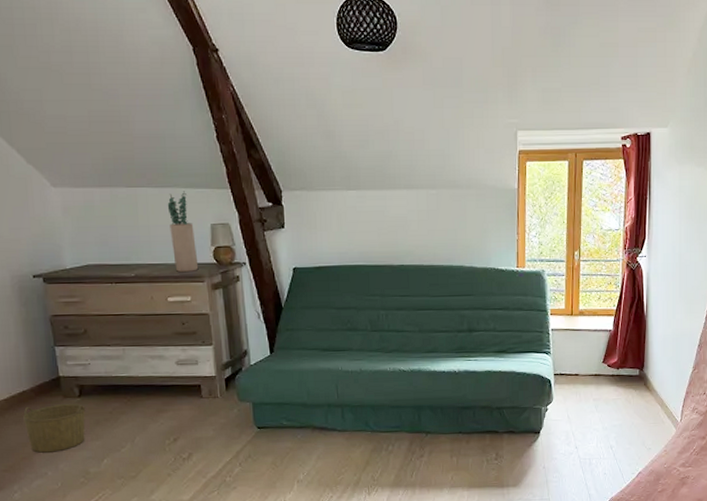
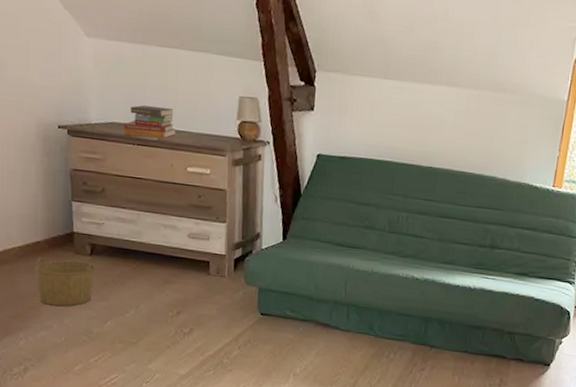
books: none [99,244,153,275] -> present [123,105,176,139]
vase: present [167,191,199,273] -> none [197,57,222,145]

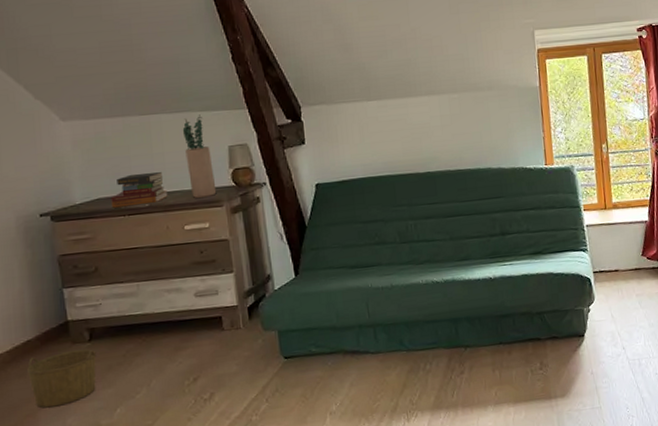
vase: none [197,57,222,145] -> present [182,114,217,199]

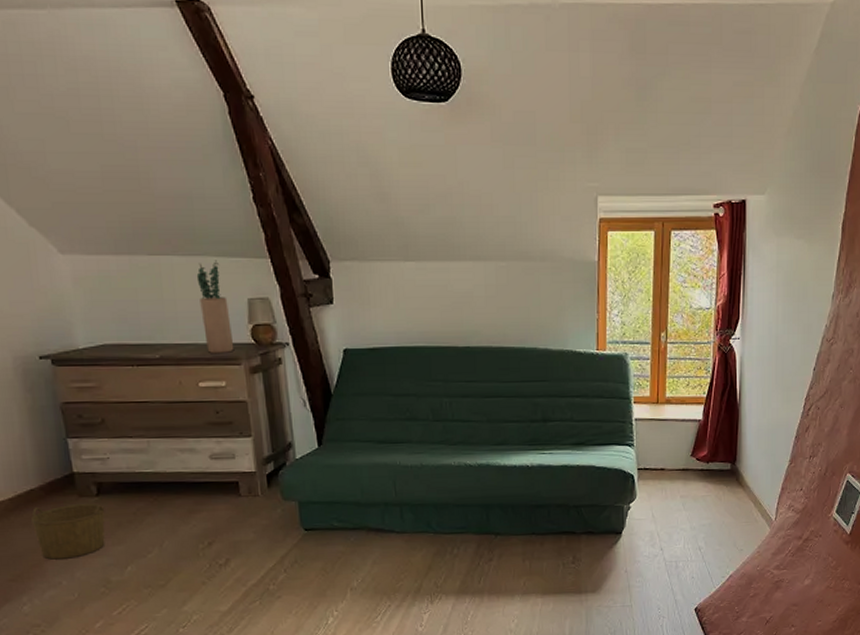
books: present [111,172,168,208] -> none [117,321,181,356]

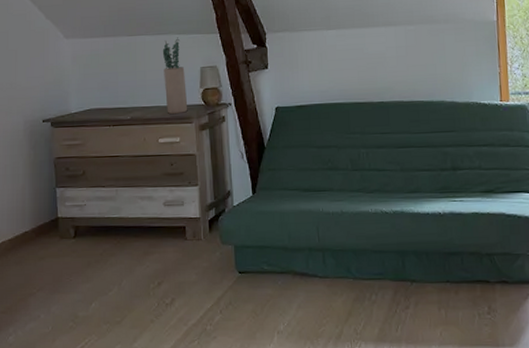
basket: present [30,504,105,560] -> none [22,245,79,295]

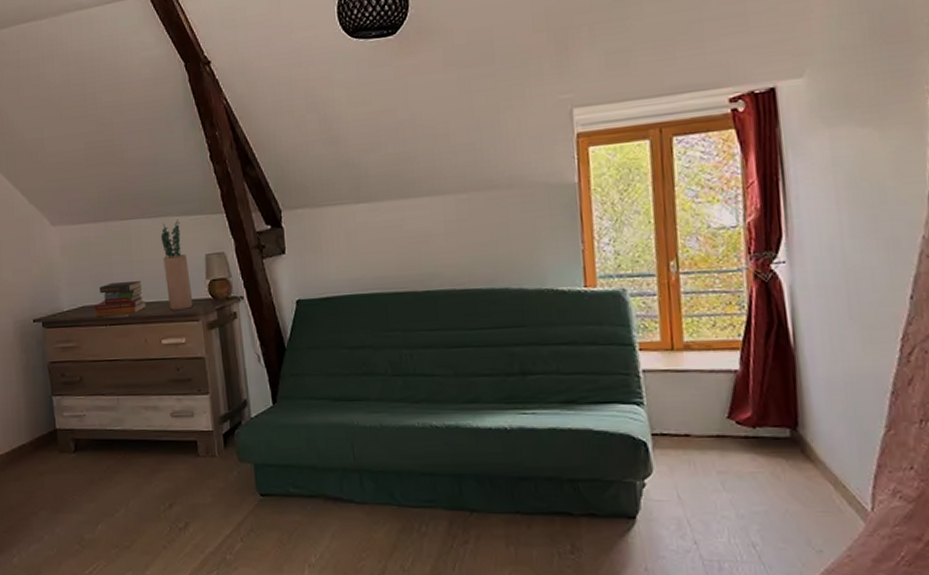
books: none [100,88,147,118] -> present [94,281,146,317]

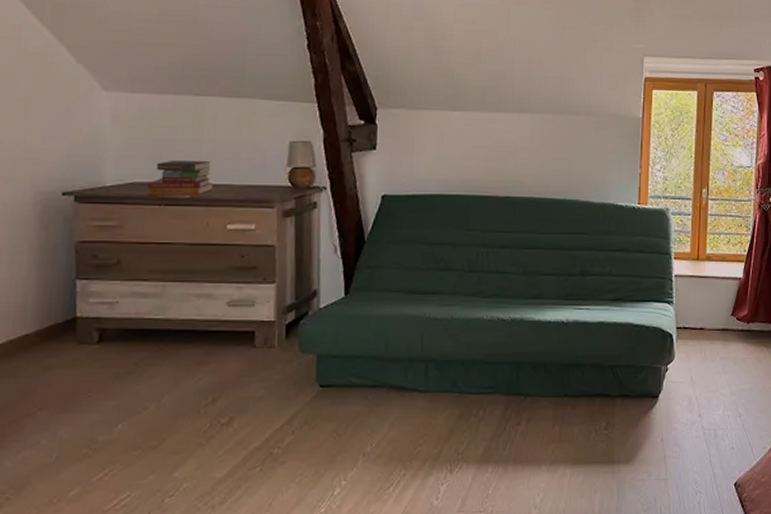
vase: present [160,219,193,312] -> none [239,103,270,196]

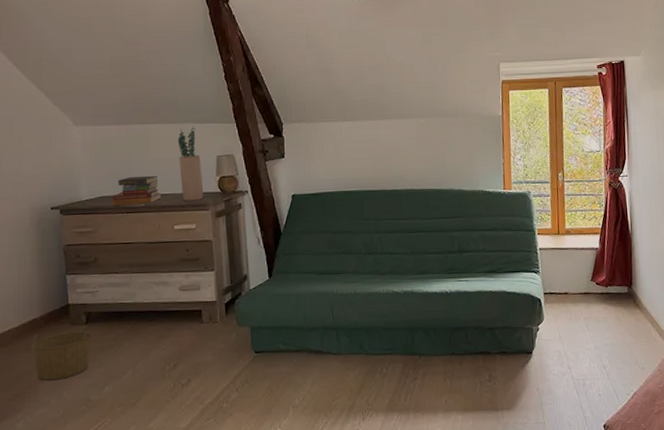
basket: none [18,352,104,415] -> present [30,331,91,381]
vase: none [239,103,270,196] -> present [177,126,204,202]

